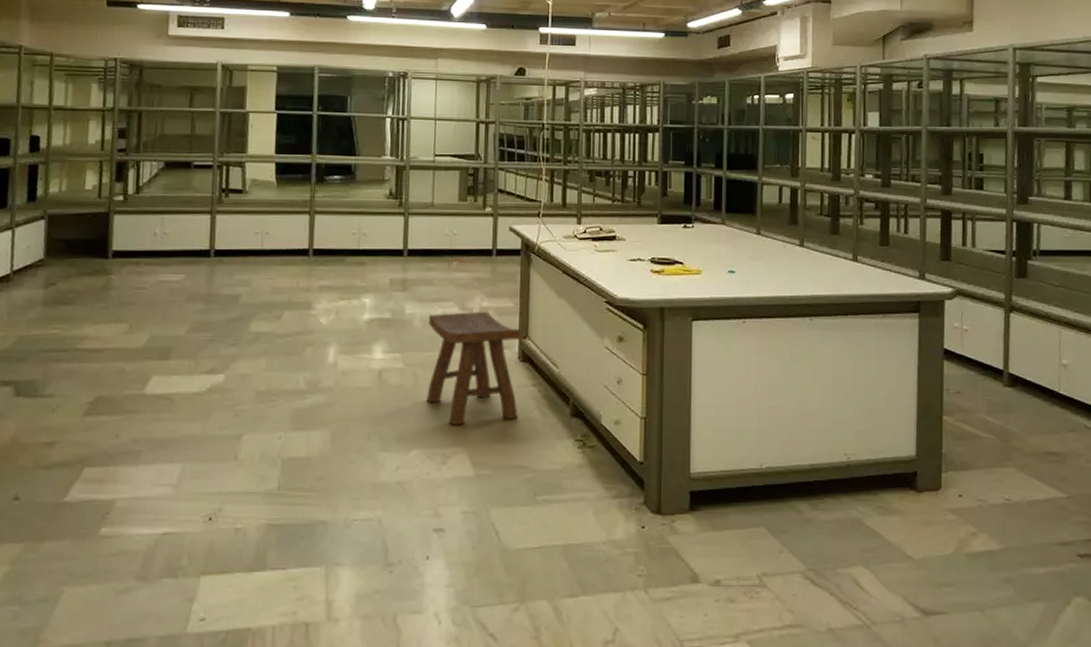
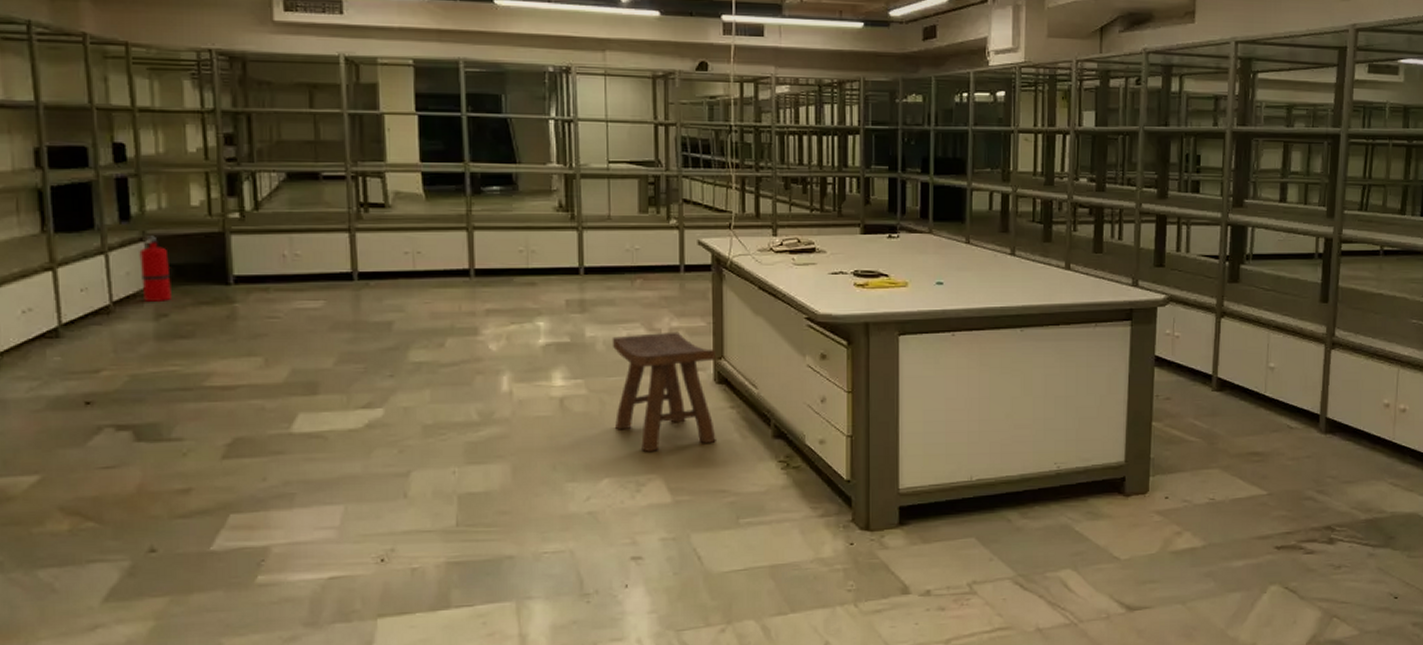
fire extinguisher: none [38,214,62,273] -> present [139,235,171,303]

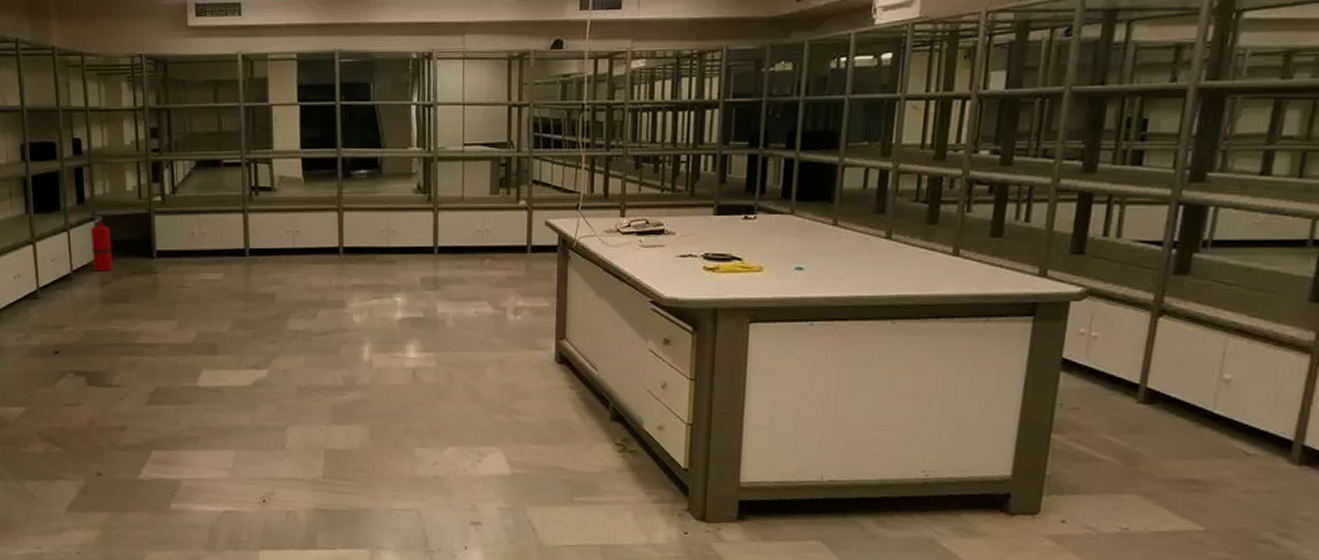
stool: present [612,331,716,452] -> none [460,311,558,425]

